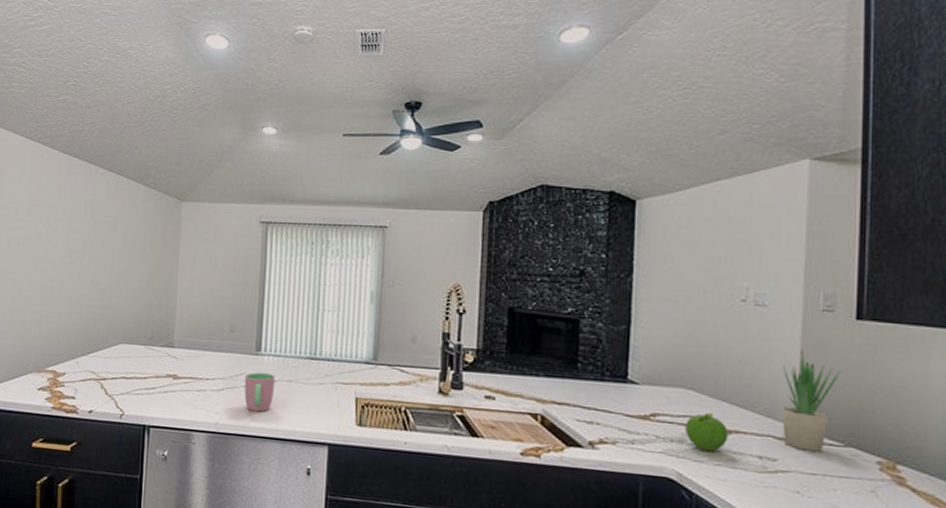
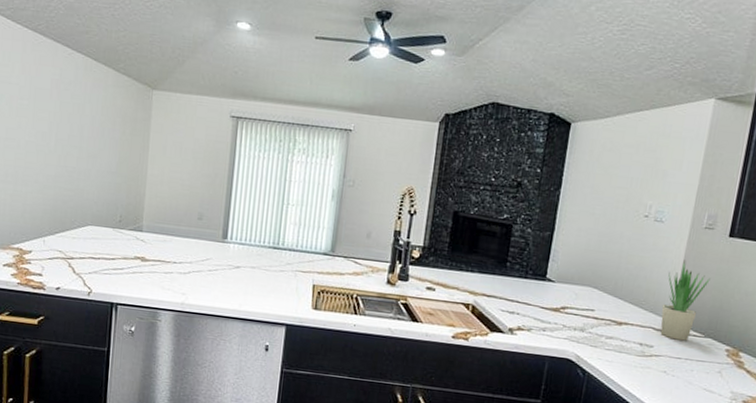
cup: present [244,372,275,412] -> none [210,258,239,295]
fruit: present [685,412,729,452] -> none [586,307,620,339]

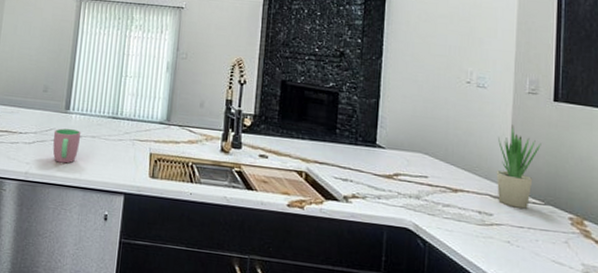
cup: none [210,258,239,295] -> present [52,128,81,164]

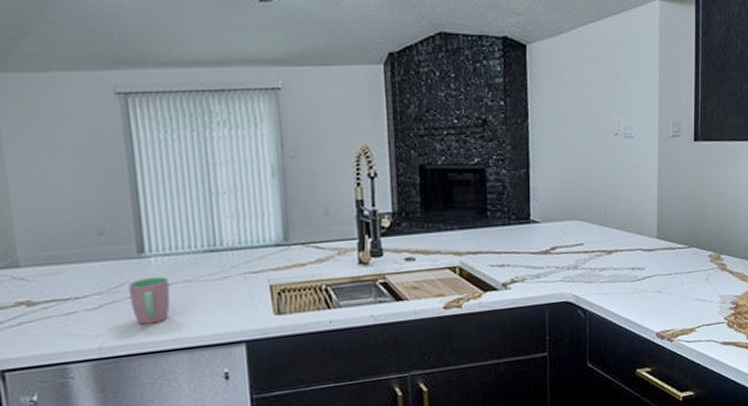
potted plant: present [496,124,541,209] -> none [646,172,684,257]

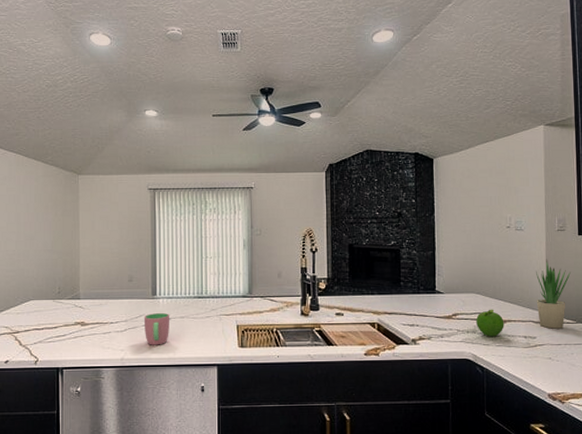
fruit: none [578,238,610,273] -> present [476,309,504,337]
potted plant: none [646,172,684,257] -> present [536,259,571,329]

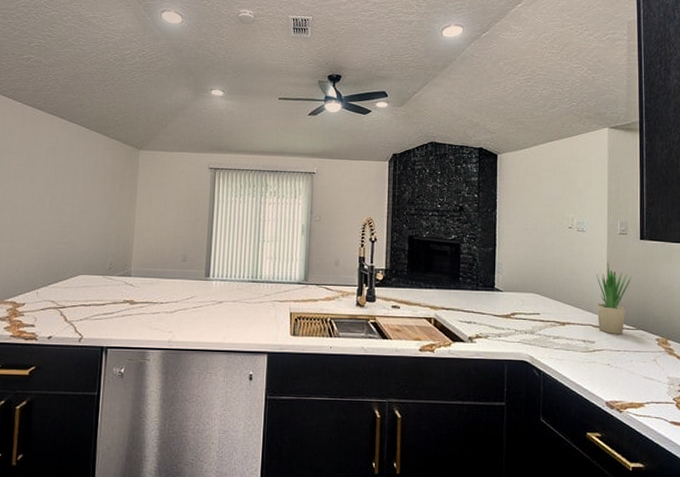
cup: present [143,313,169,345] -> none [195,295,222,329]
fruit: present [476,309,504,337] -> none [535,310,563,339]

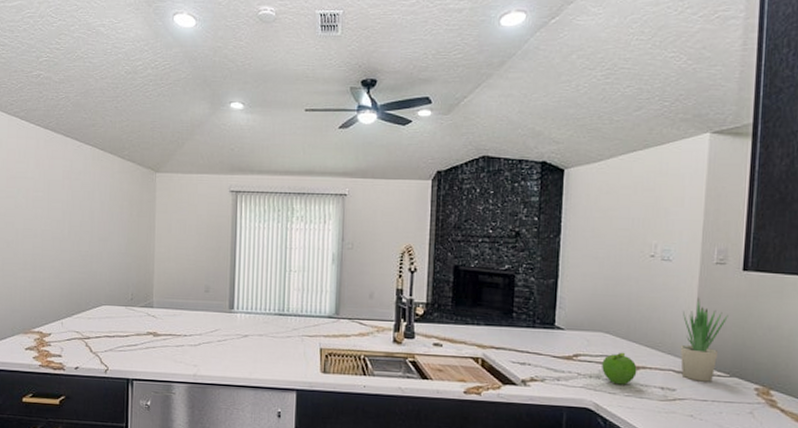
fruit: none [535,310,563,339] -> present [602,352,637,385]

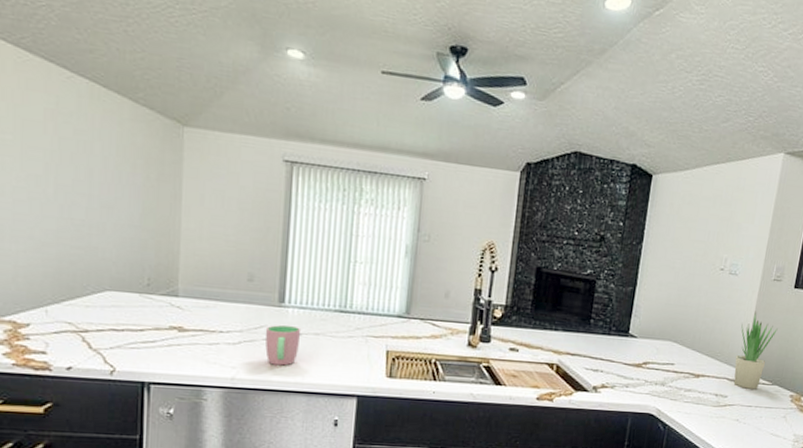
cup: none [219,328,247,364] -> present [265,325,300,366]
fruit: present [602,352,637,385] -> none [667,360,698,392]

